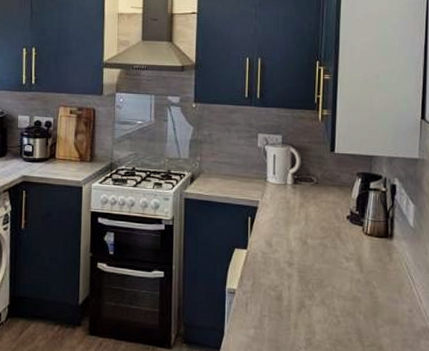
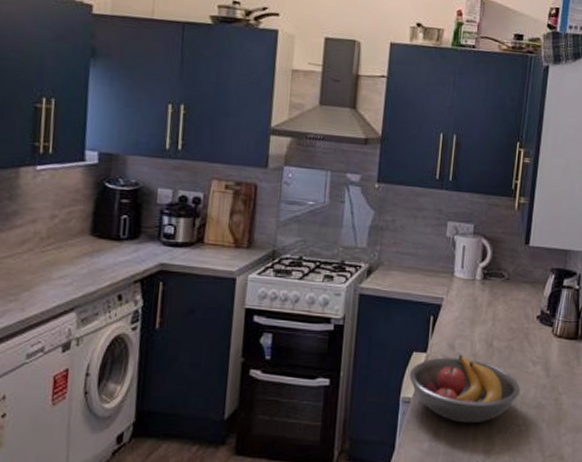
fruit bowl: none [232,251,336,314] -> present [409,354,521,424]

